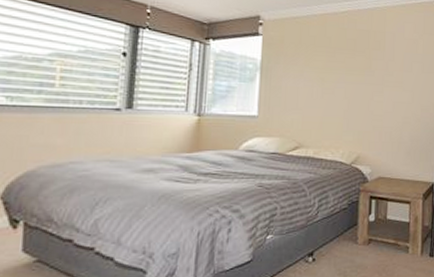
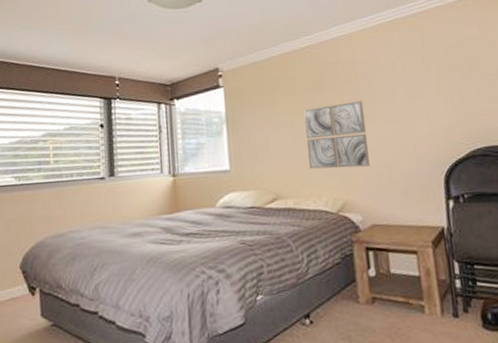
wall art: none [332,68,387,126] -> present [304,101,370,169]

